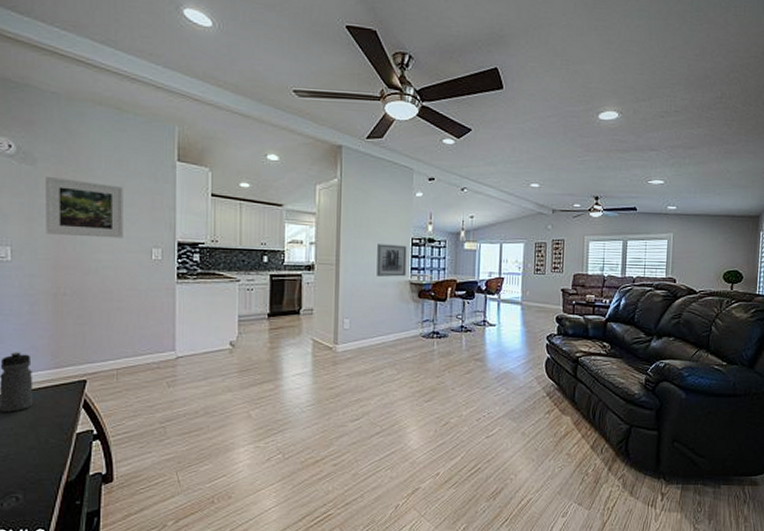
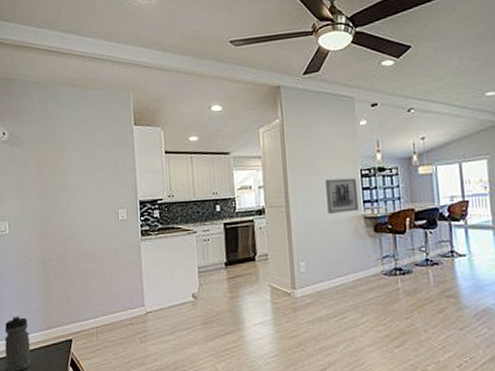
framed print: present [46,176,123,239] -> none [31,155,94,207]

